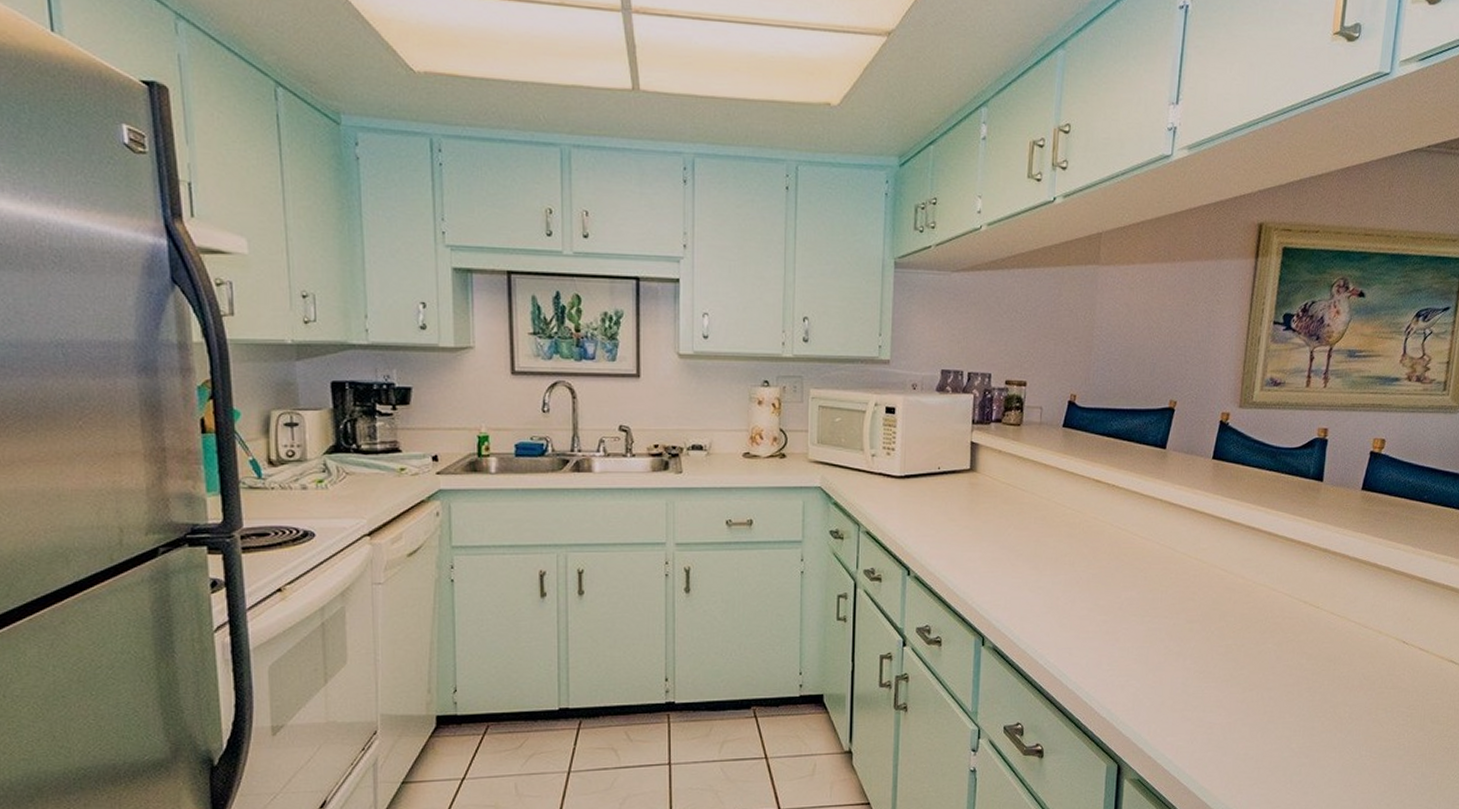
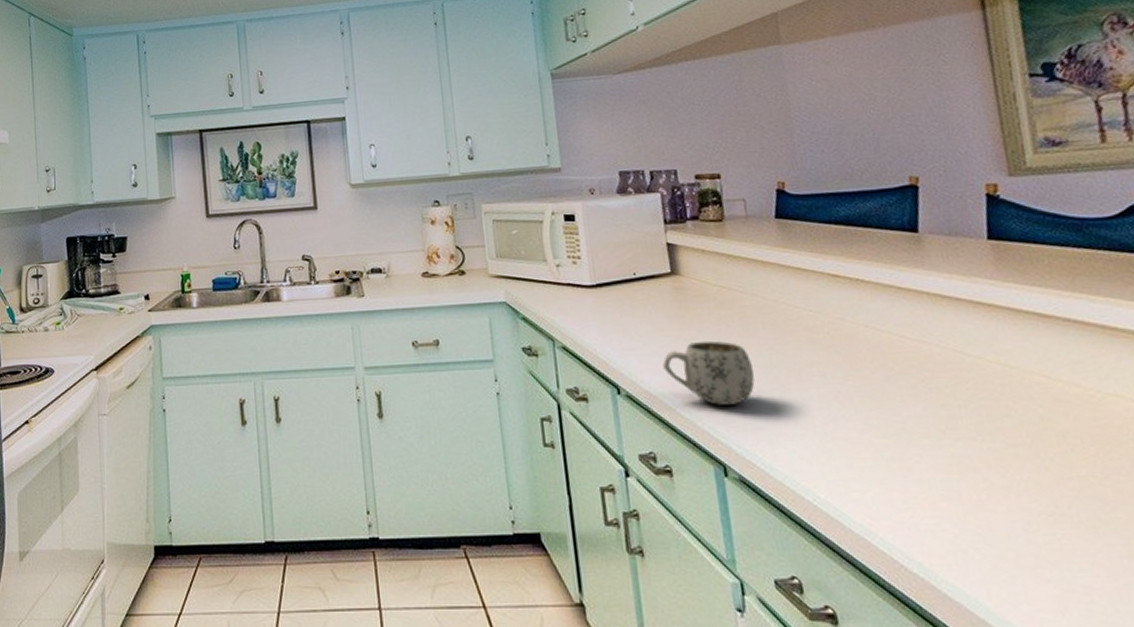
mug: none [949,531,1021,587] -> present [662,340,755,405]

